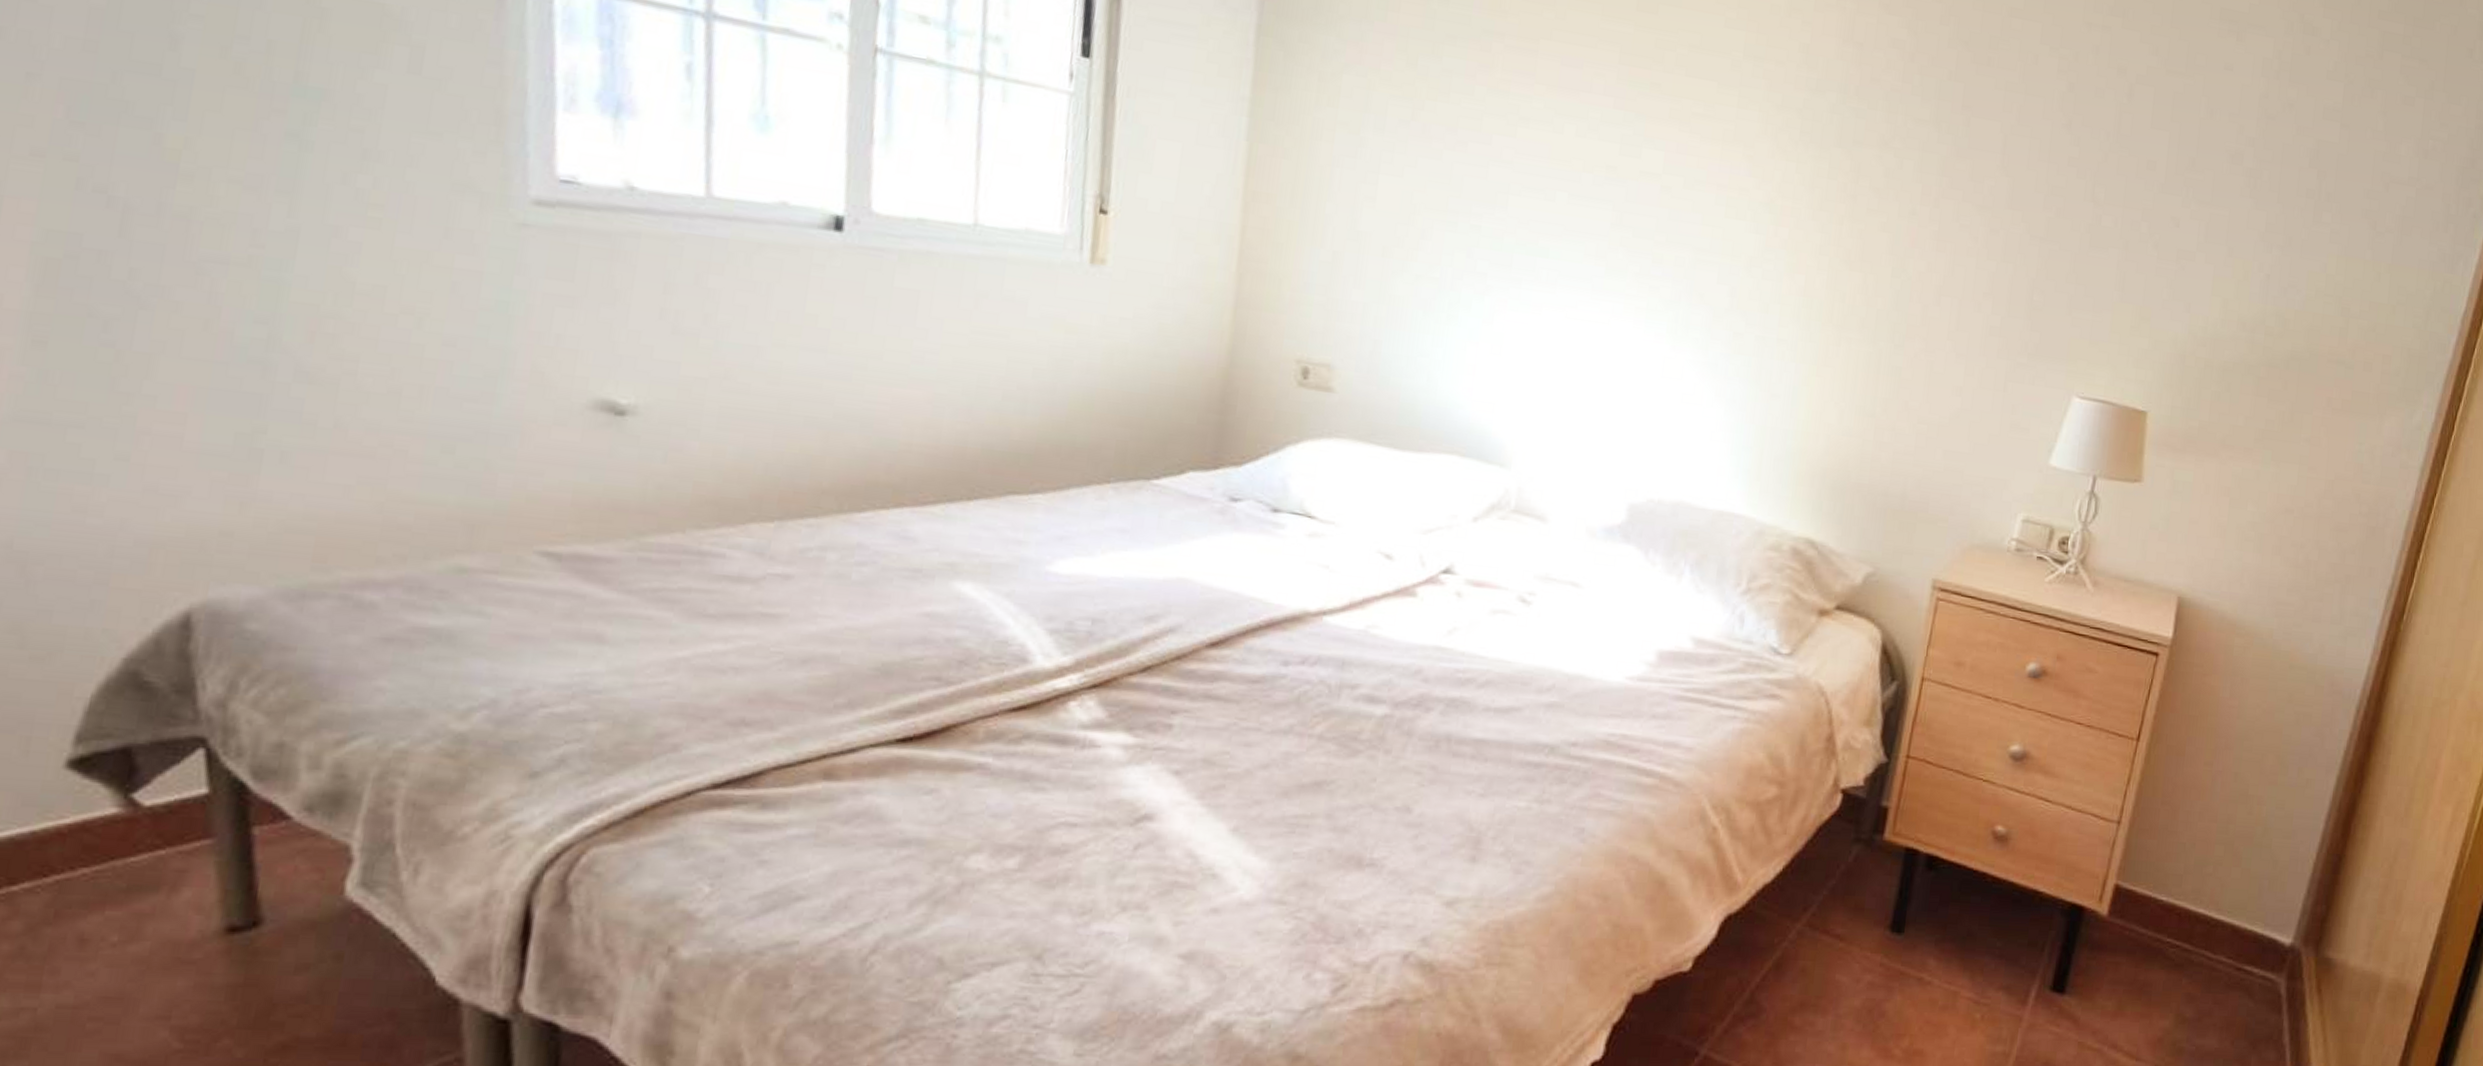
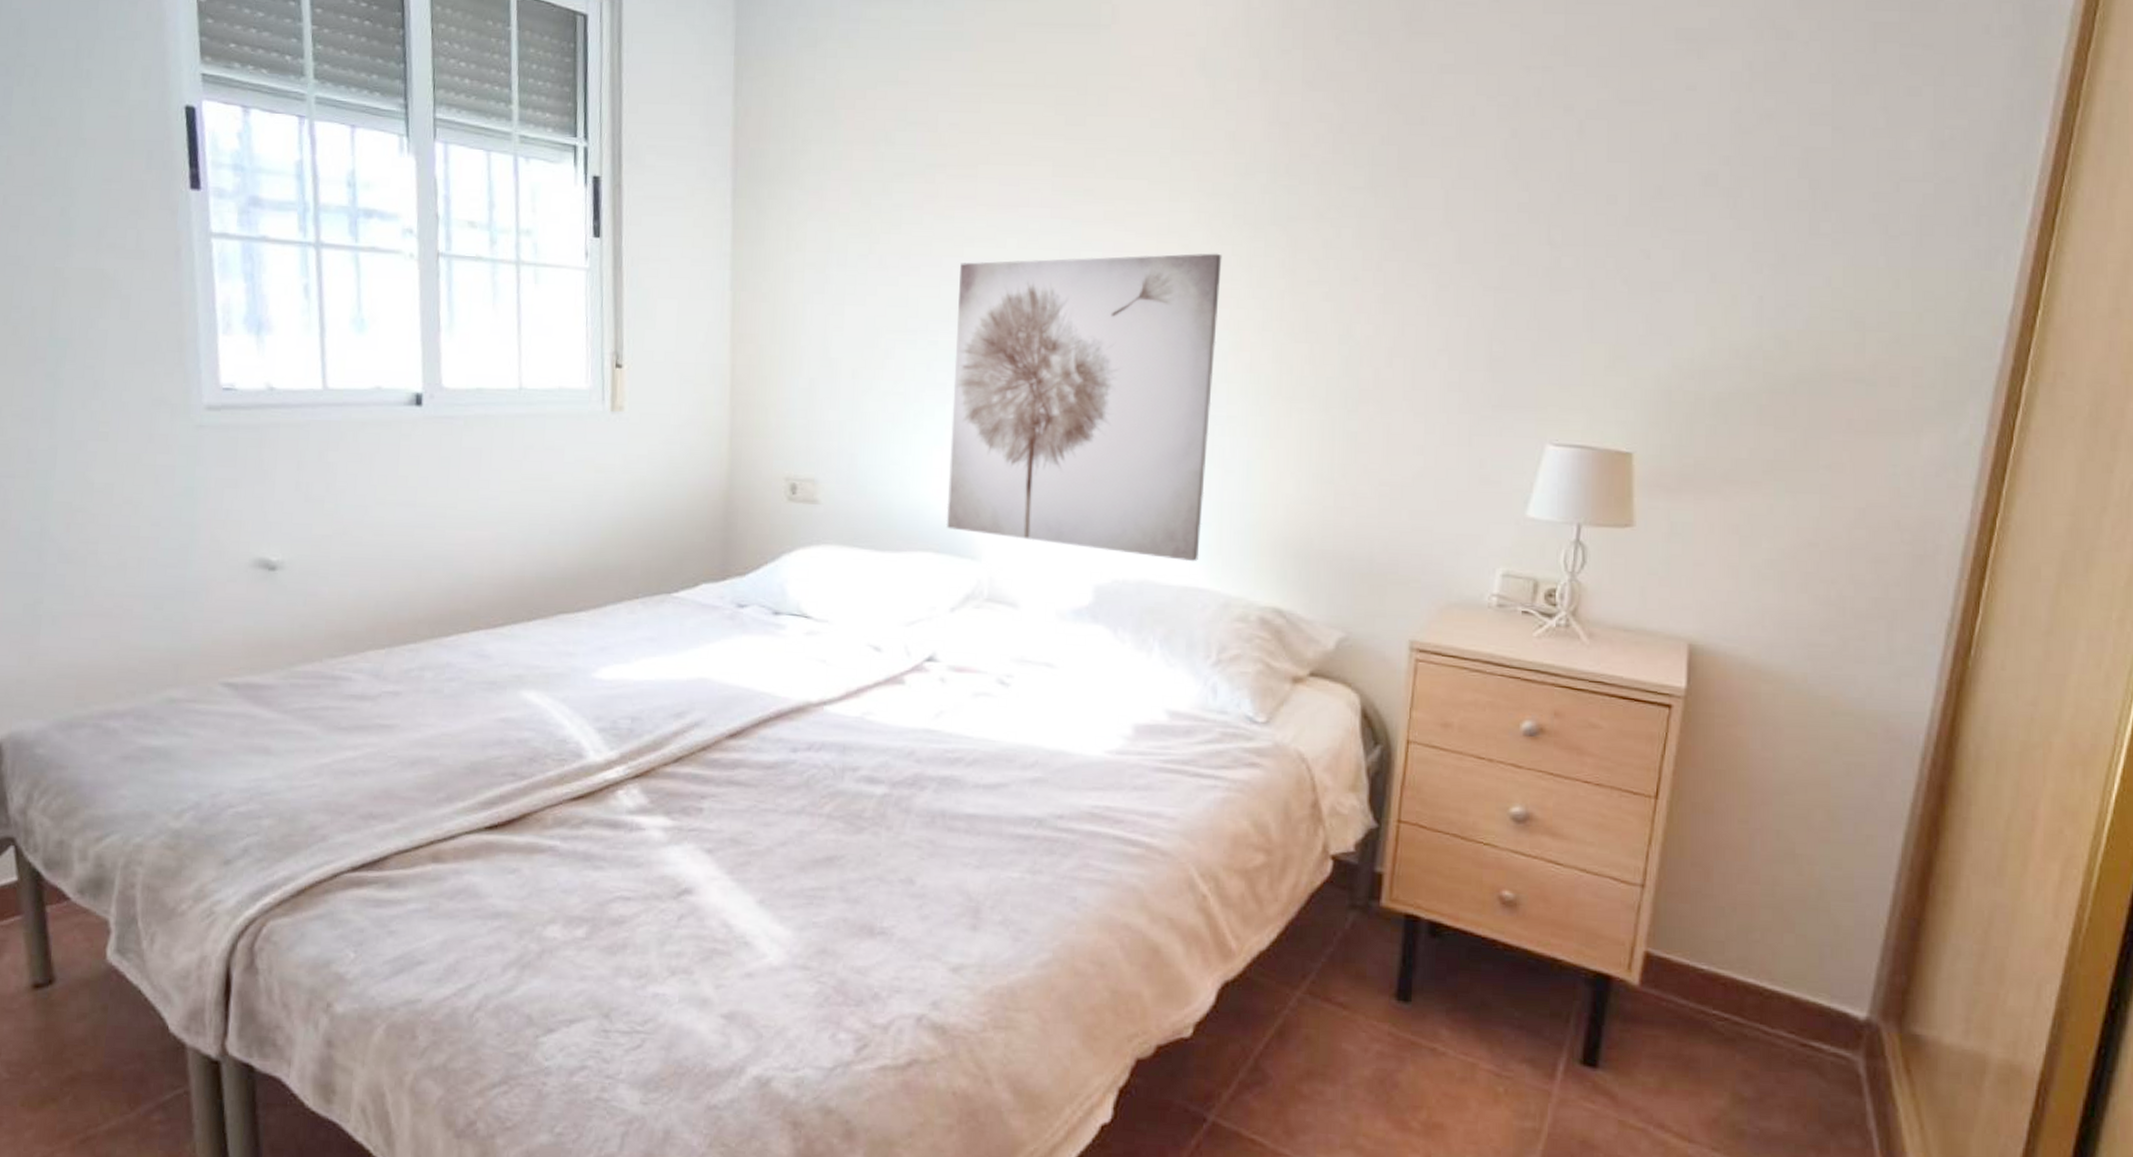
wall art: none [1475,144,1786,487] -> present [946,253,1222,562]

